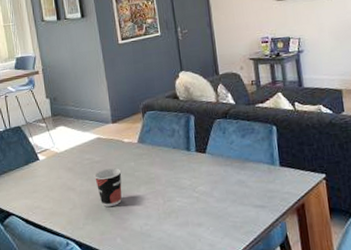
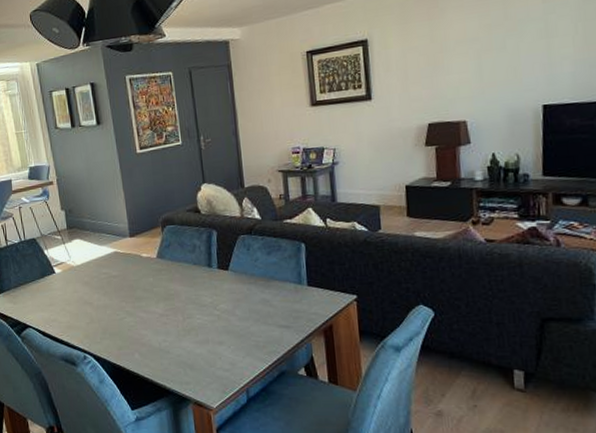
cup: present [93,168,122,207] -> none [111,283,140,322]

